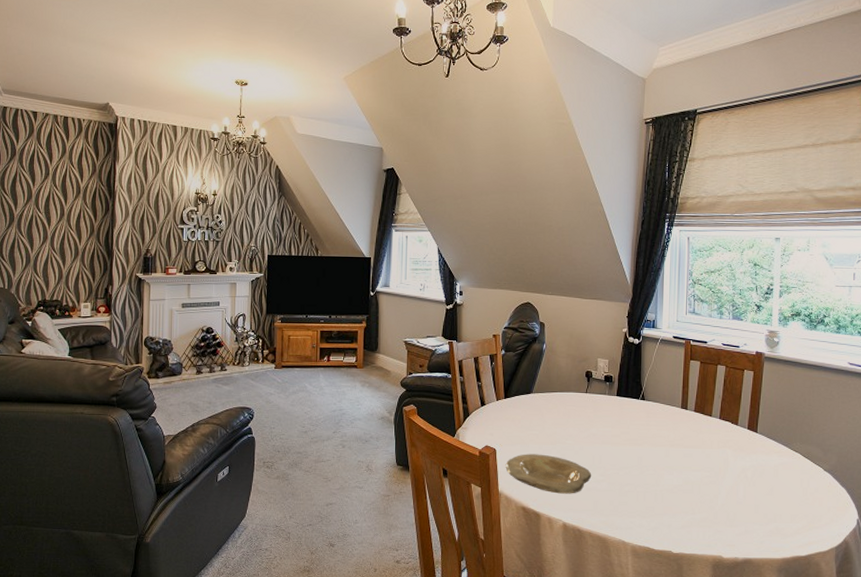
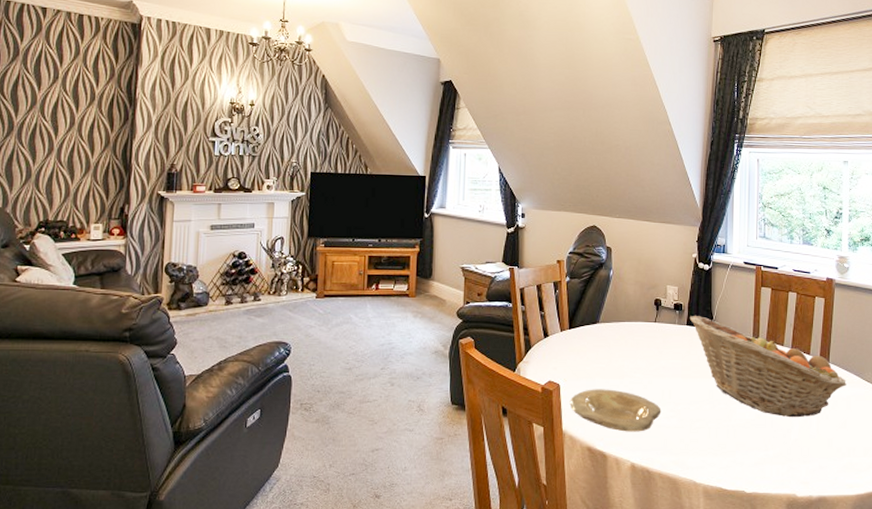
fruit basket: none [620,387,774,485] -> present [690,316,846,418]

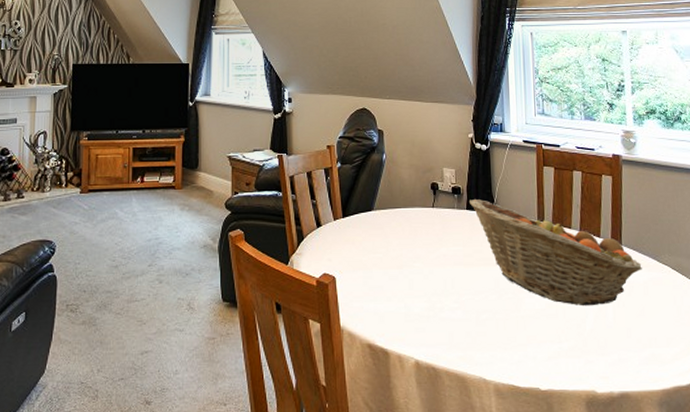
plate: present [569,389,661,432] -> none [347,280,445,326]

